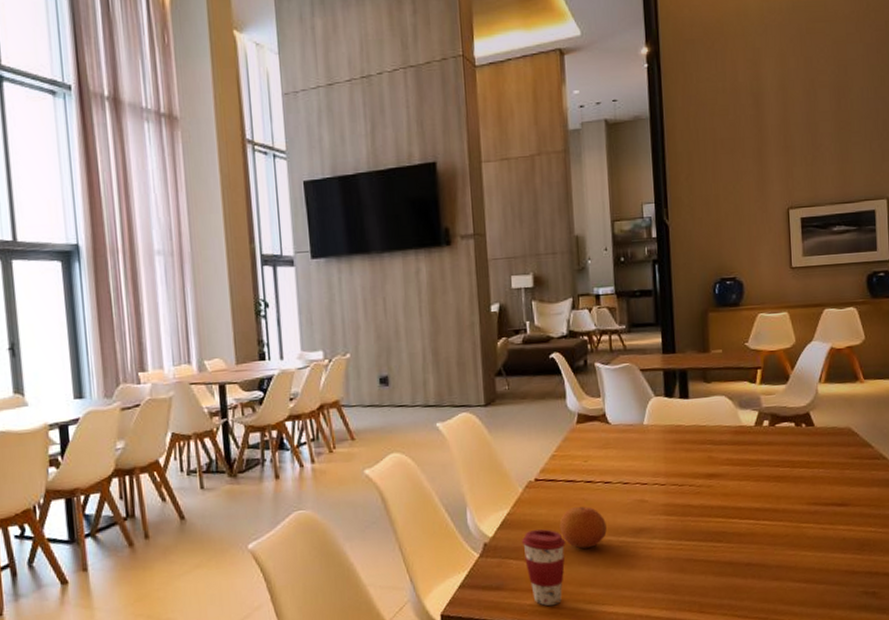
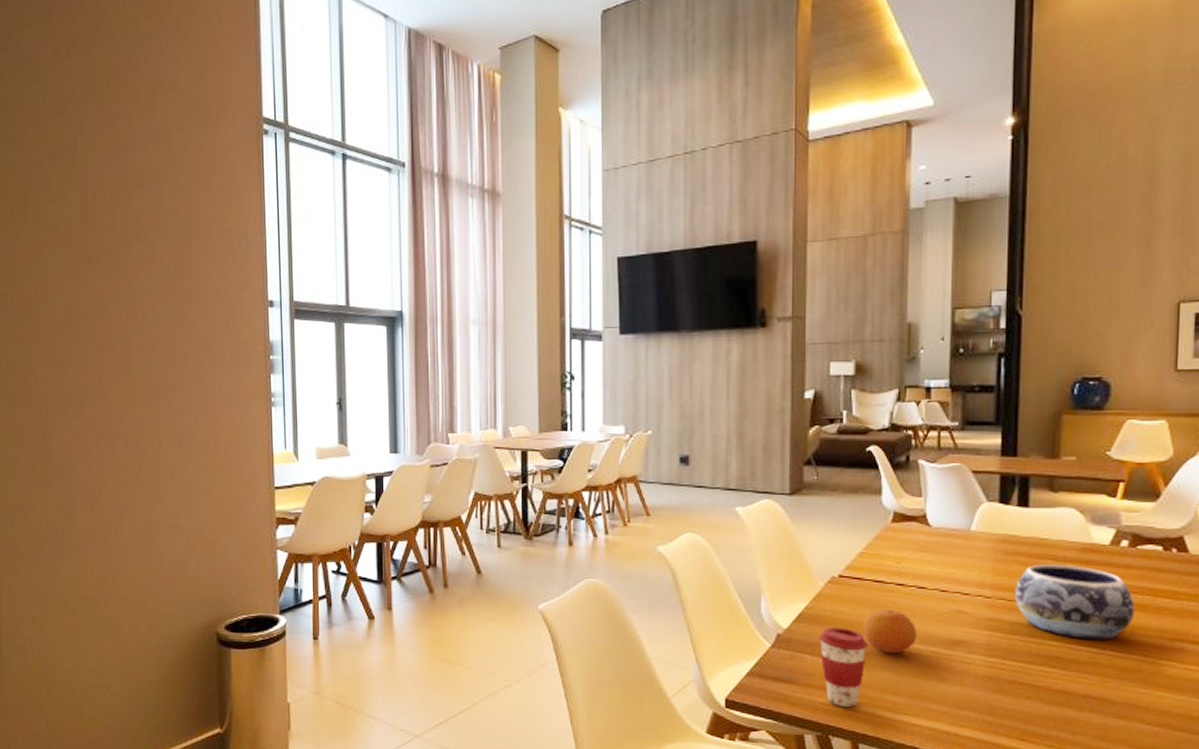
decorative bowl: none [684,447,779,513] -> present [1015,563,1136,640]

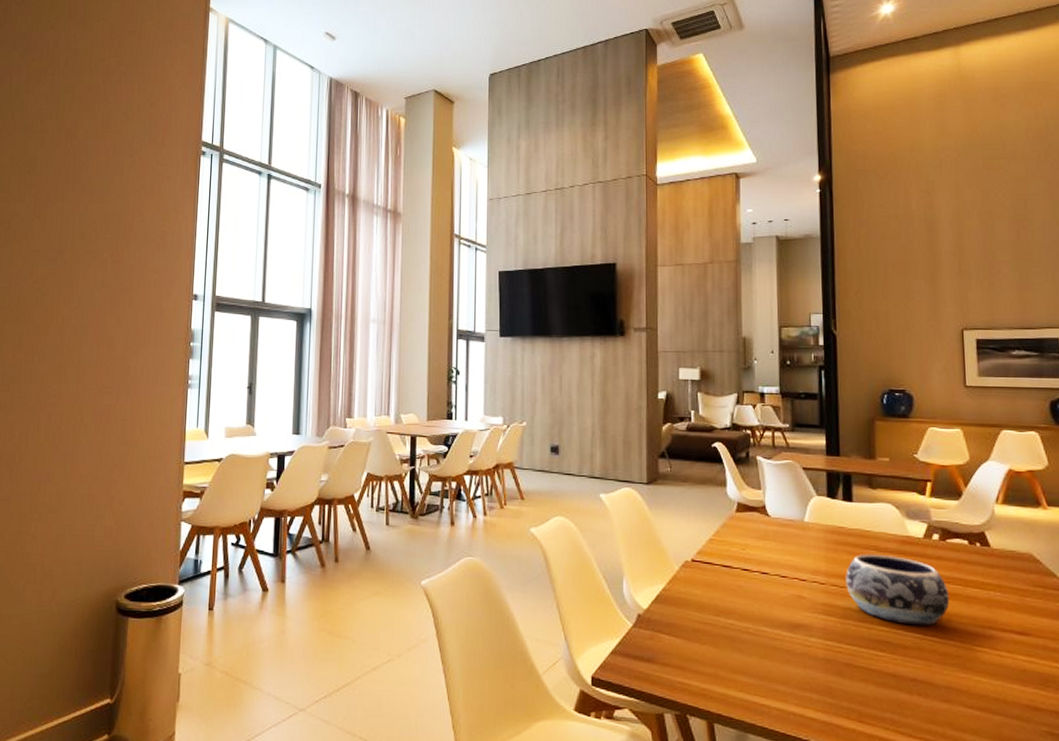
coffee cup: present [818,628,868,708] -> none [675,609,720,688]
fruit: present [862,608,917,653] -> none [714,592,762,635]

